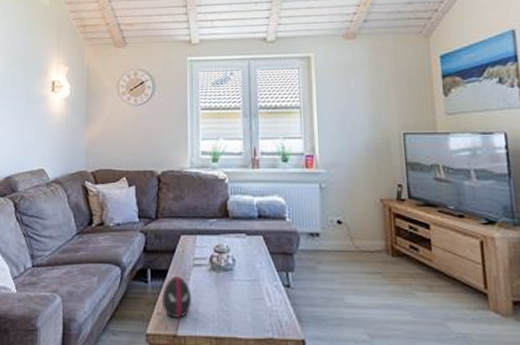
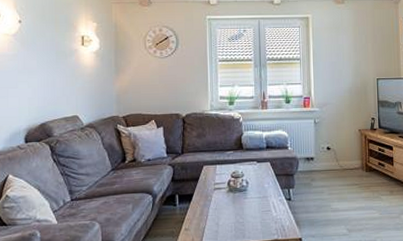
decorative egg: present [162,276,192,318] -> none [189,199,214,232]

